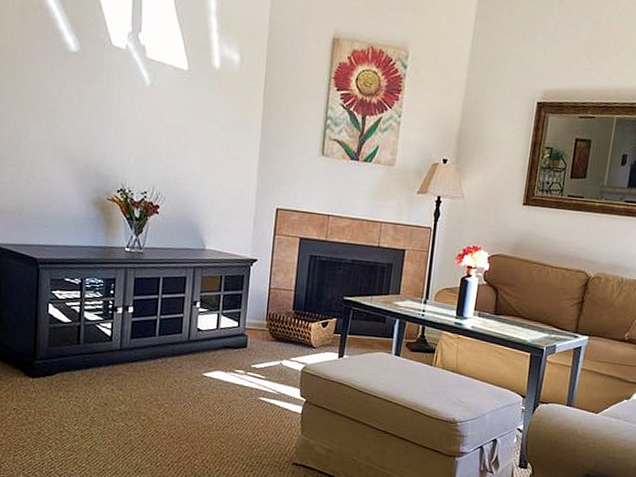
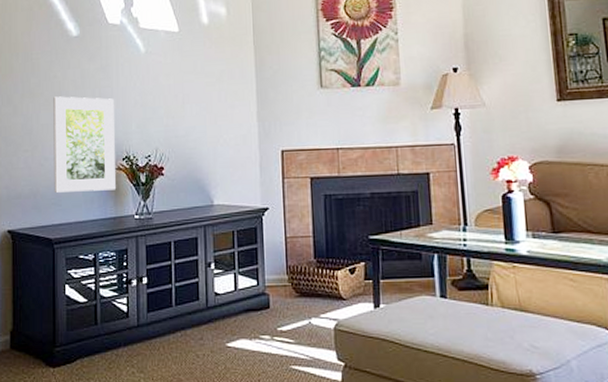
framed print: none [41,113,112,221] -> present [53,96,116,193]

